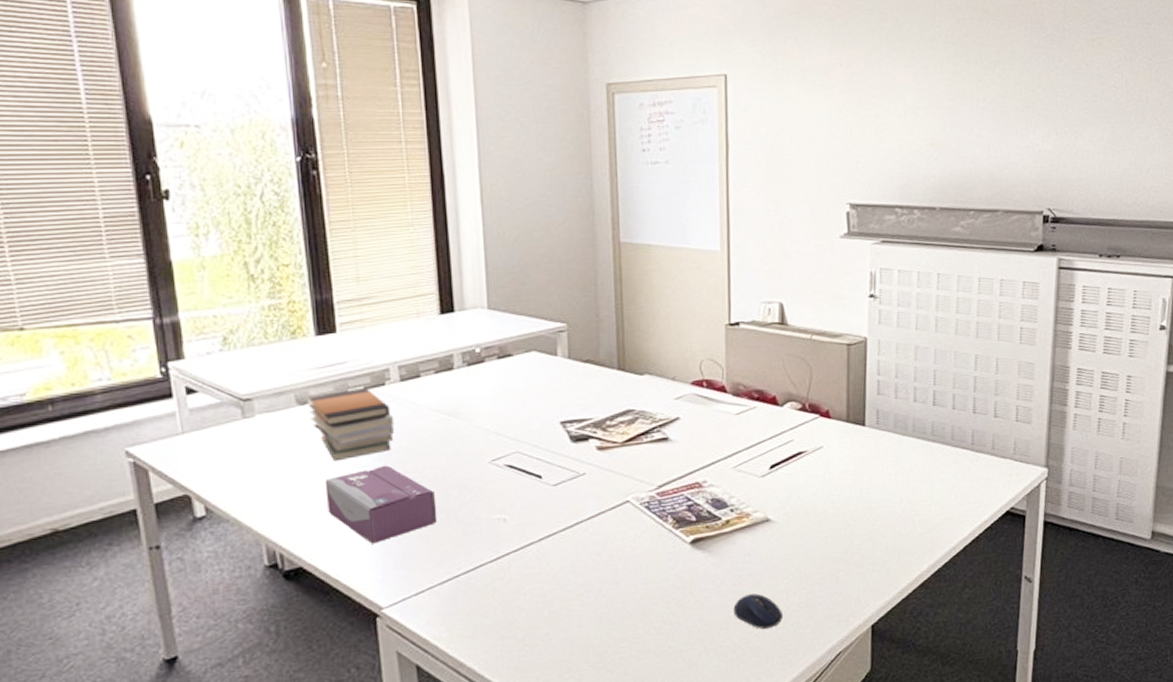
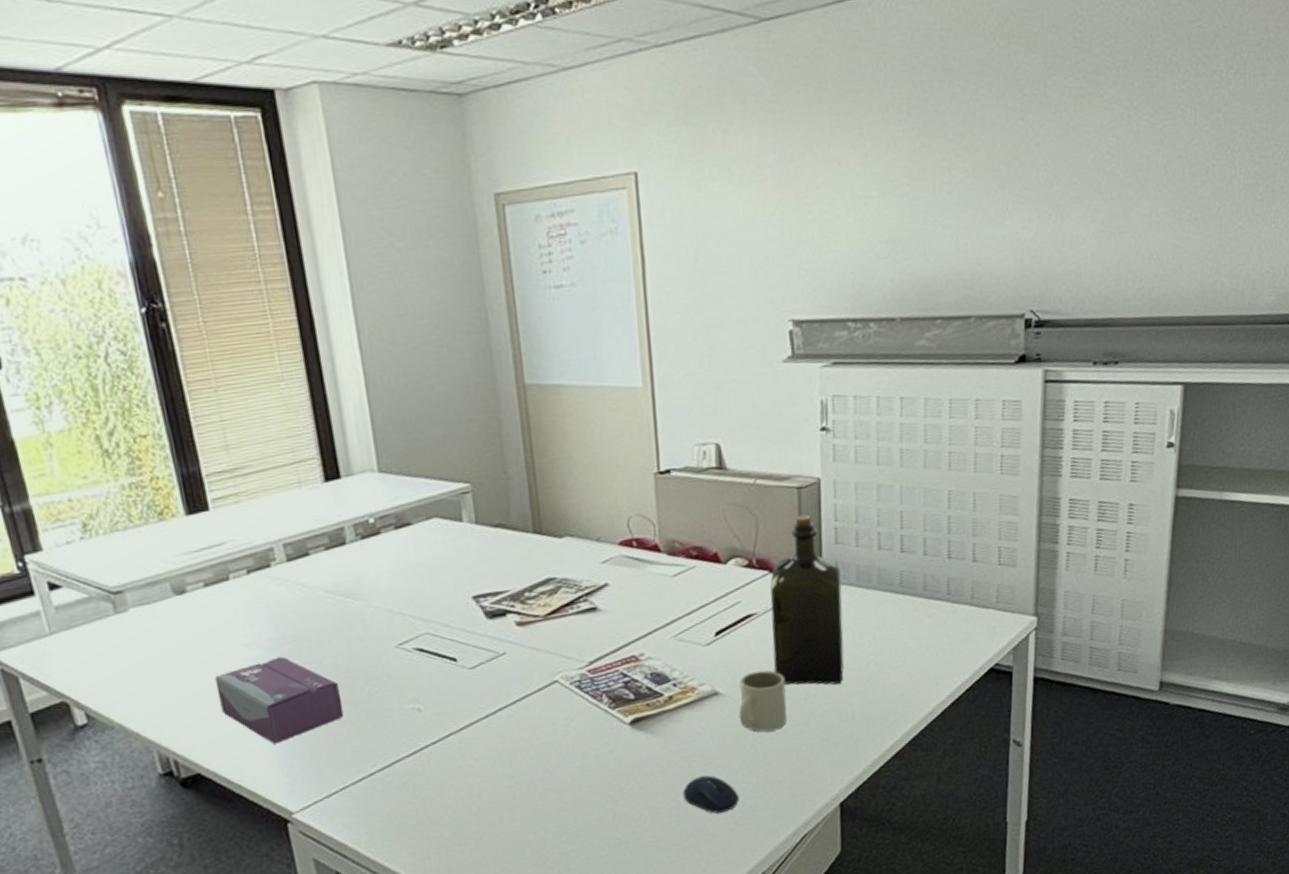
book stack: present [308,387,395,462] -> none [185,570,287,656]
mug: none [786,502,829,558] -> present [738,670,787,733]
liquor: none [819,368,882,518] -> present [770,514,845,685]

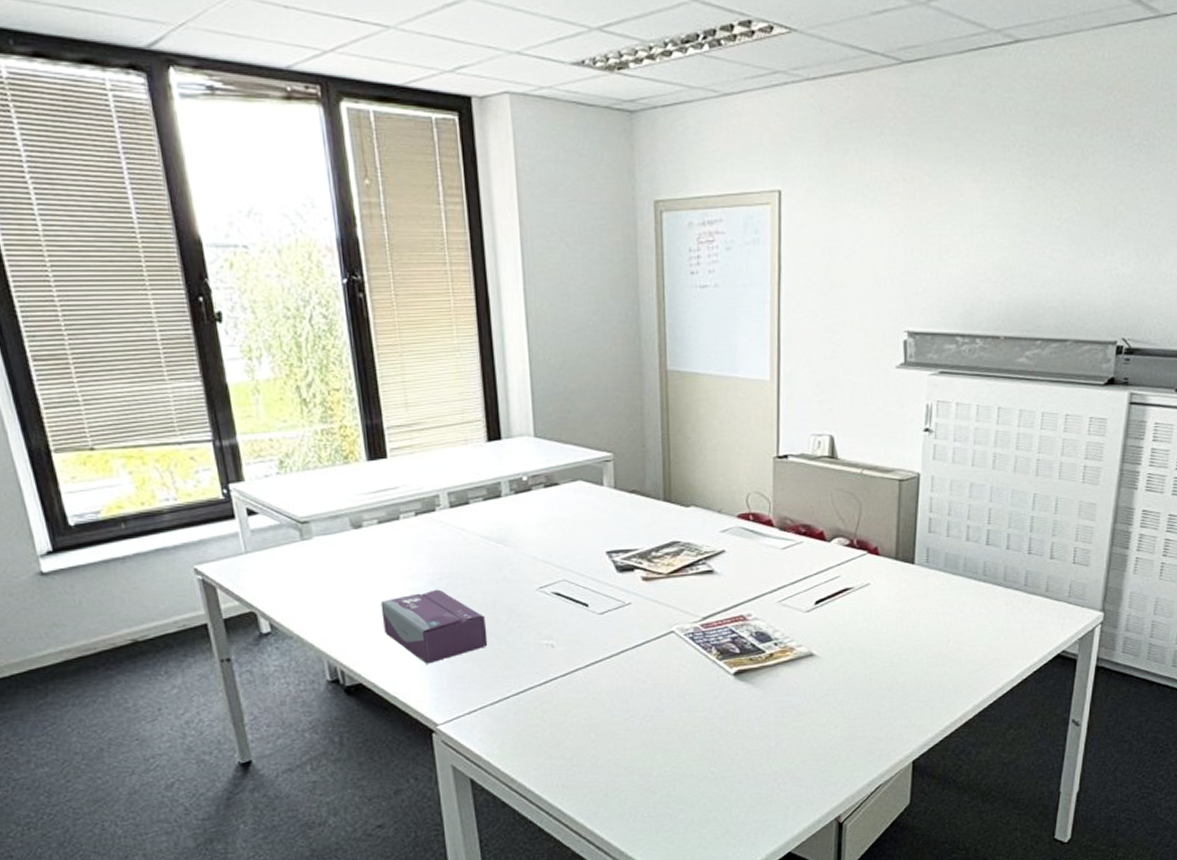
computer mouse: present [683,775,739,814] -> none [775,725,824,760]
mug: present [738,670,787,733] -> none [830,638,873,693]
liquor: present [770,514,845,685] -> none [865,504,931,656]

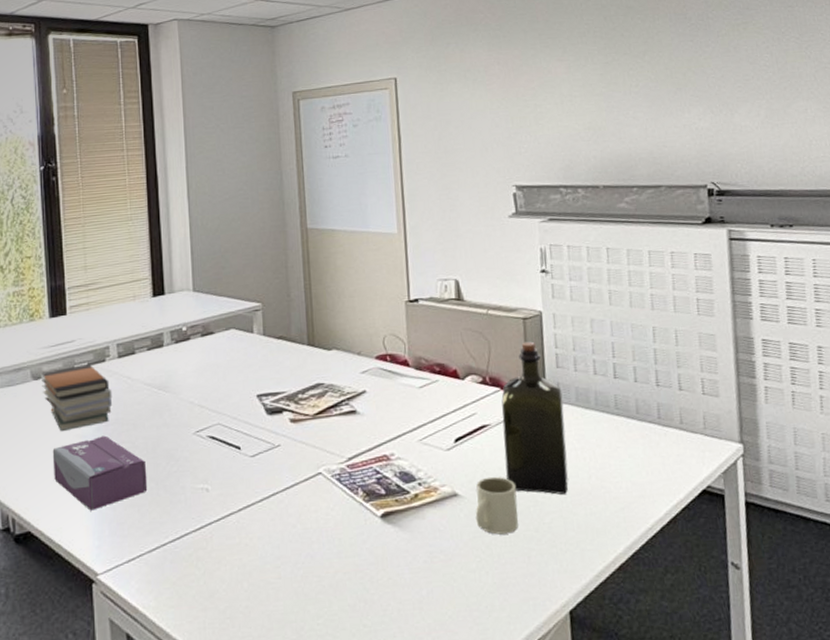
book stack: none [362,512,446,584] -> present [41,363,113,432]
mug: none [830,638,873,693] -> present [475,476,518,535]
liquor: none [865,504,931,656] -> present [501,341,569,495]

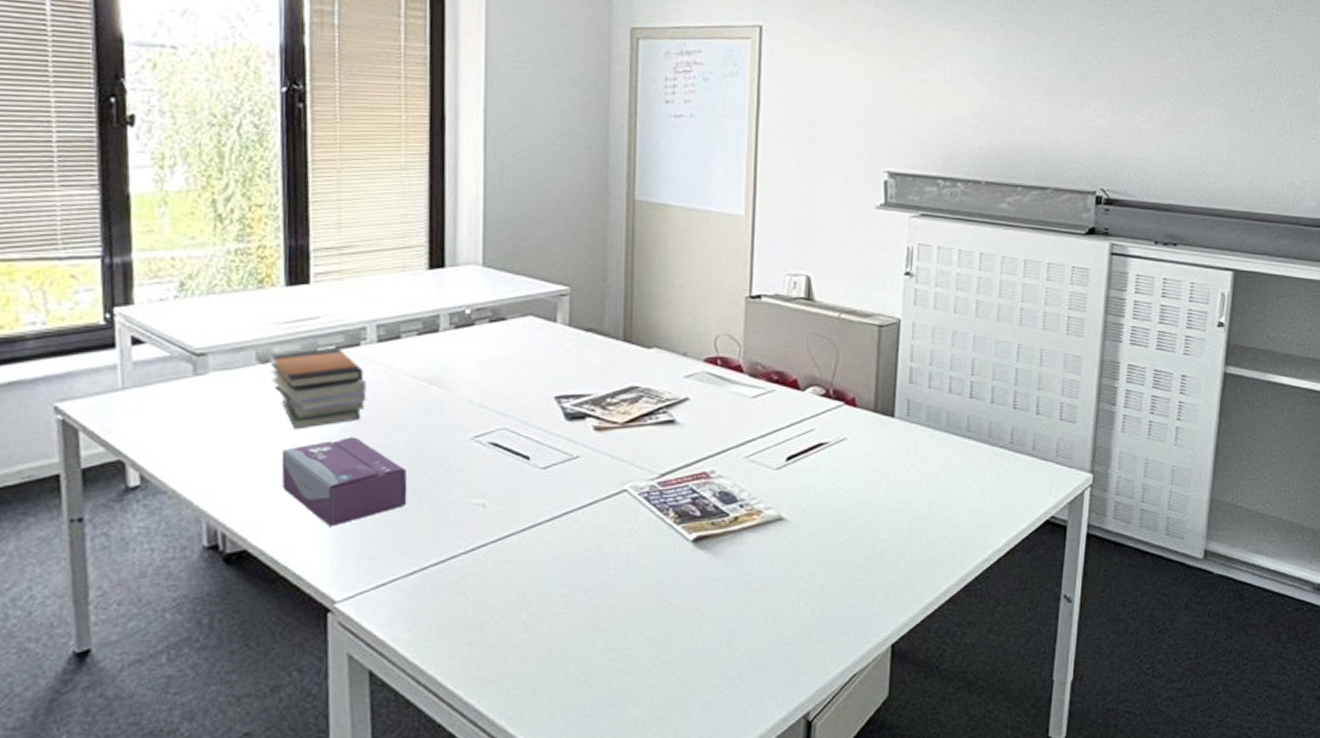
mug: present [475,476,518,535] -> none [800,500,849,563]
liquor: present [501,341,569,495] -> none [840,352,912,522]

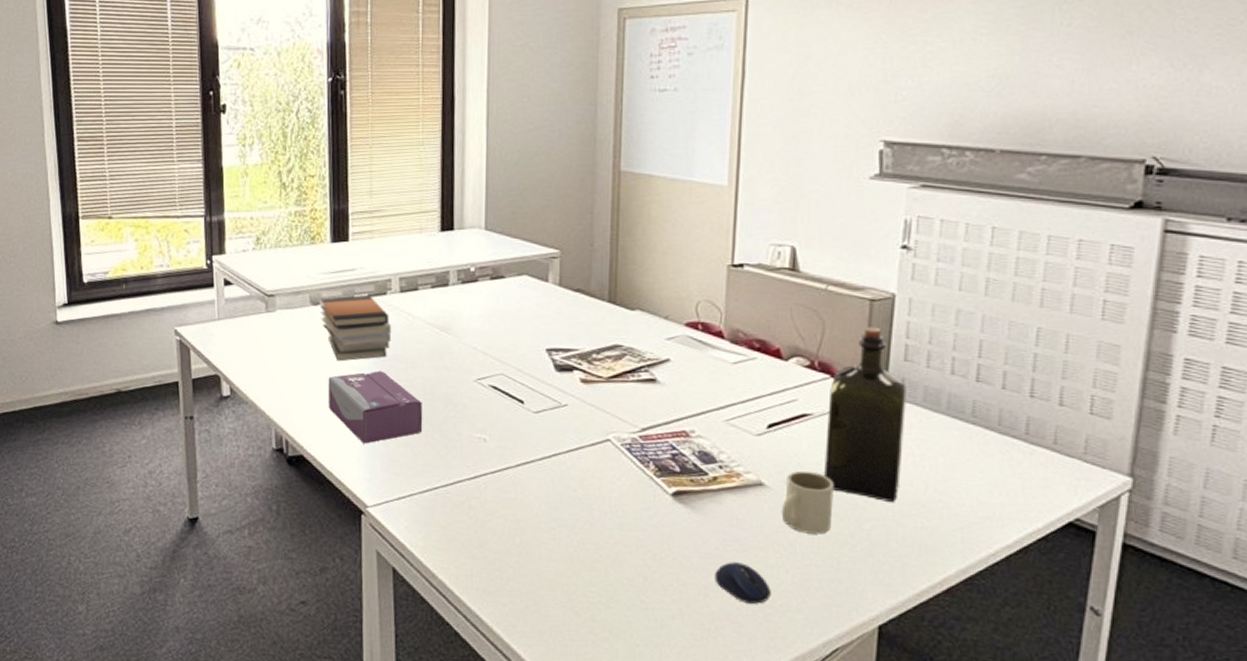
computer mouse: none [737,602,792,644] -> present [714,562,771,604]
mug: none [800,500,849,563] -> present [781,470,834,534]
liquor: none [840,352,912,522] -> present [824,326,907,502]

